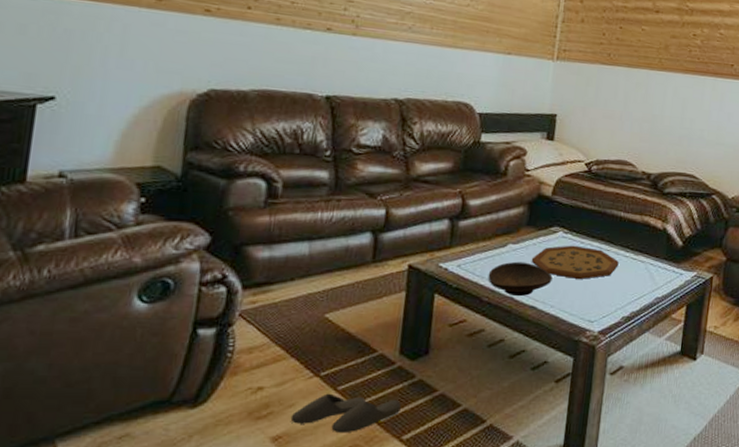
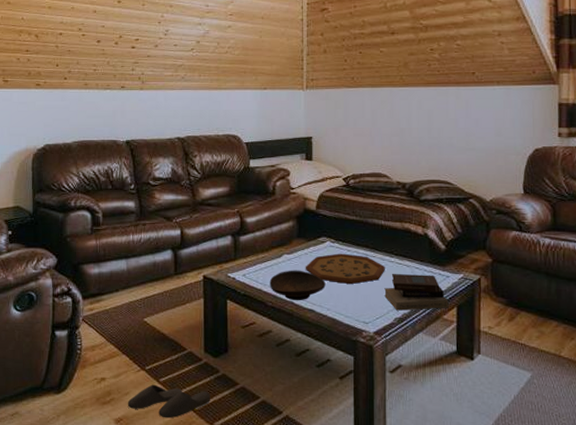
books: none [614,270,679,309] -> present [384,274,449,311]

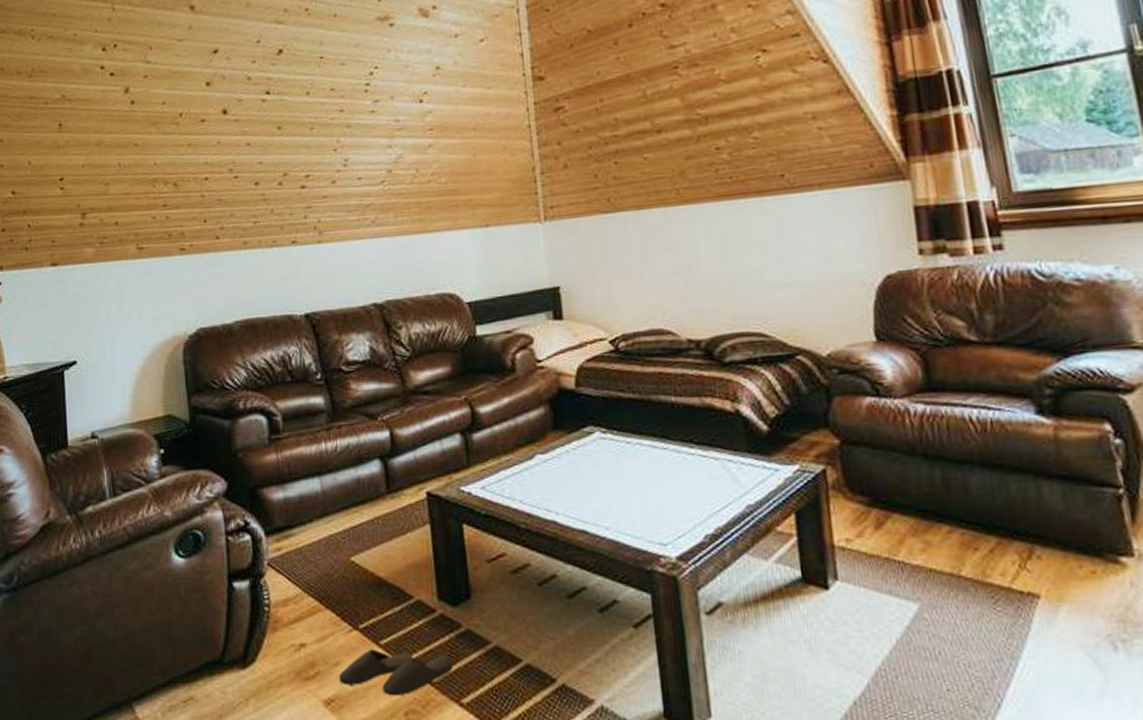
decorative bowl: present [269,270,326,301] -> none [519,475,600,520]
decorative tray: present [305,253,385,284] -> none [568,447,684,490]
books: present [384,274,449,311] -> none [685,469,783,524]

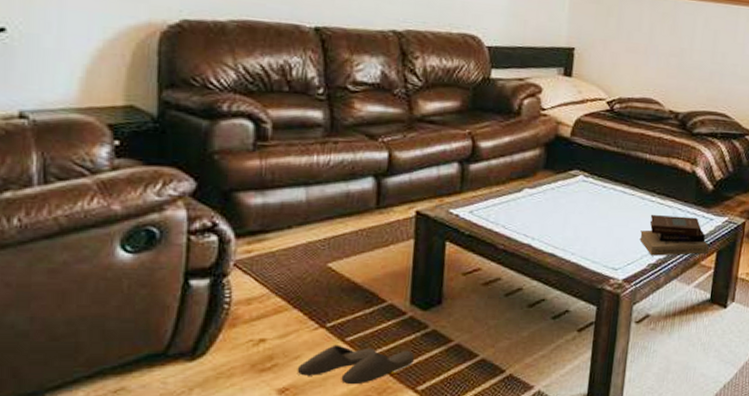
books: none [685,469,783,524] -> present [639,215,709,256]

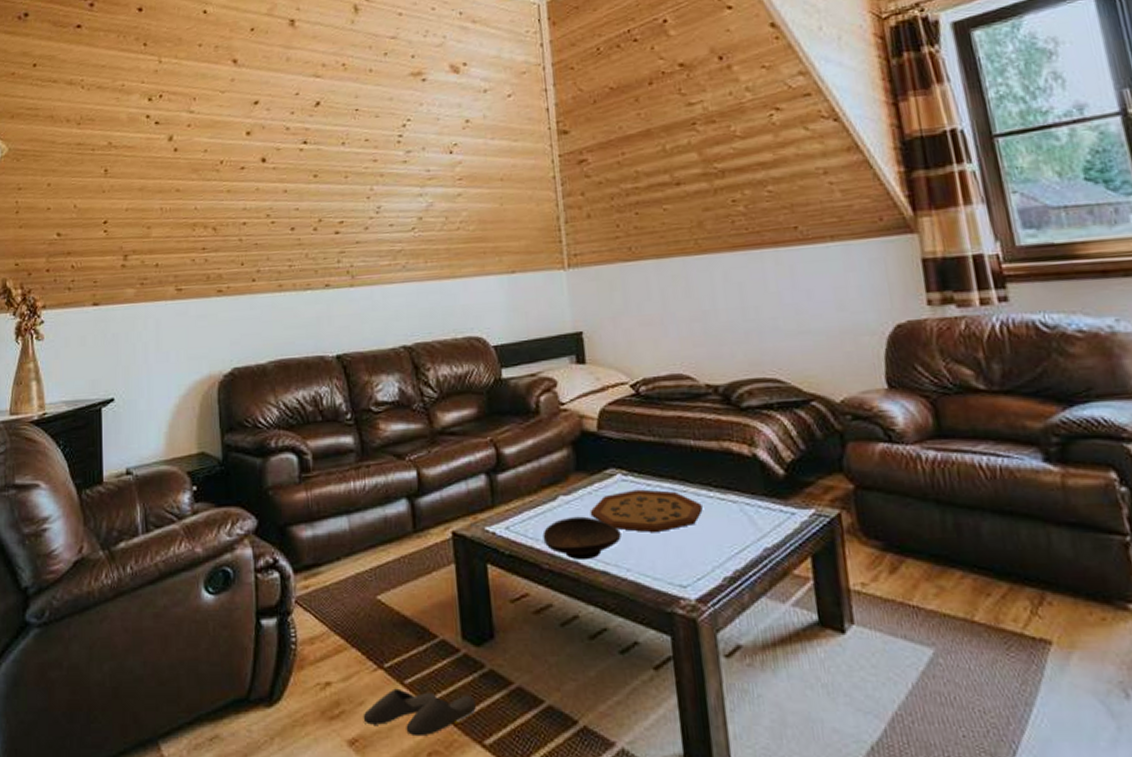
decorative bowl: none [503,207,573,244] -> present [542,516,622,561]
decorative tray: none [549,189,644,225] -> present [590,489,703,532]
books: present [639,215,709,256] -> none [704,512,800,567]

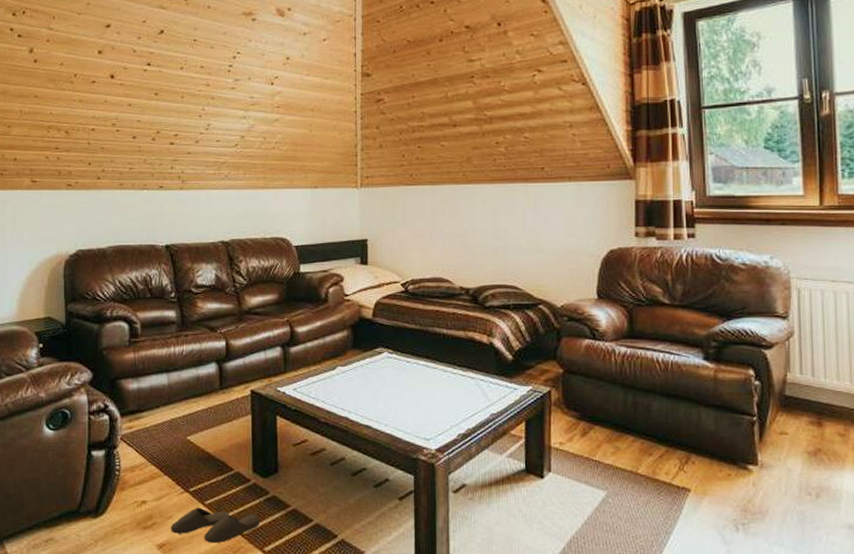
decorative bowl: present [542,516,622,561] -> none [322,383,383,417]
decorative tray: present [590,489,703,532] -> none [361,365,448,398]

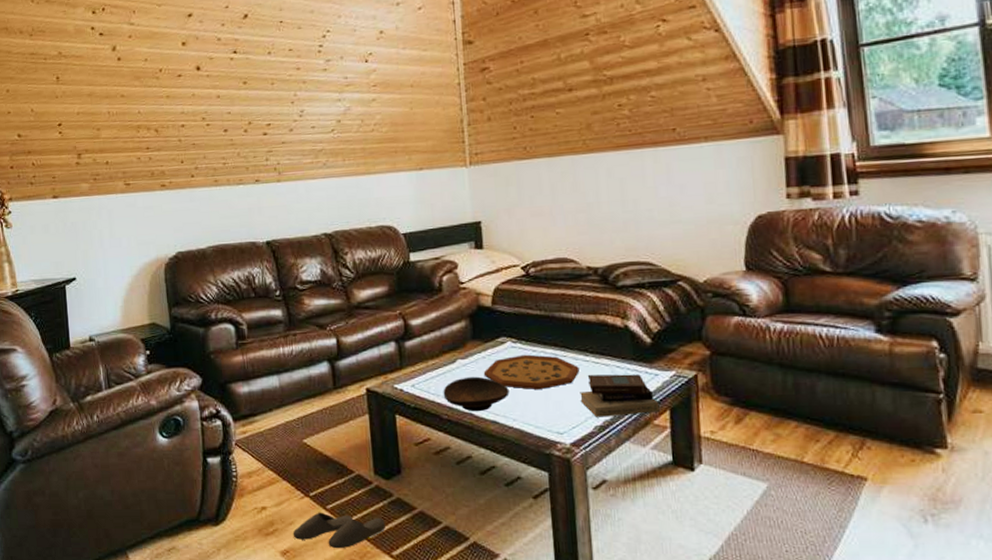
decorative bowl: none [322,383,383,417] -> present [443,376,510,412]
decorative tray: none [361,365,448,398] -> present [483,354,580,389]
books: none [447,387,517,426] -> present [580,374,660,418]

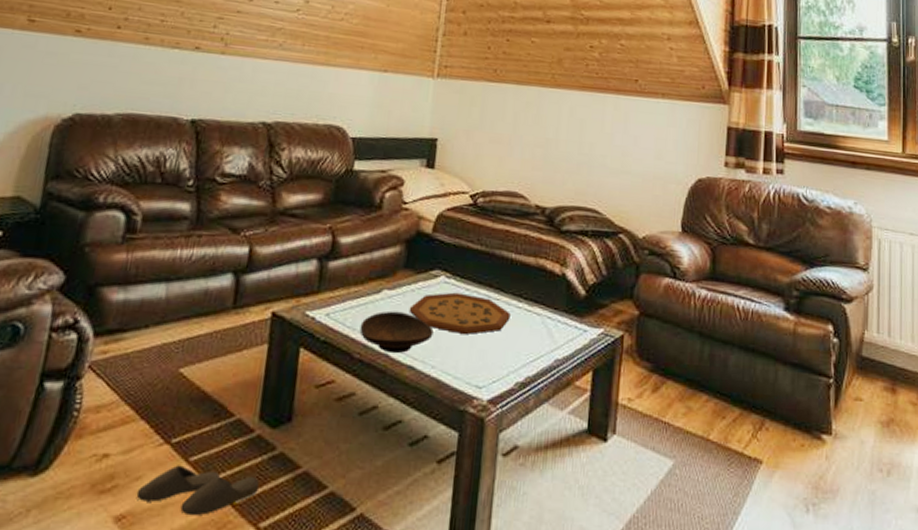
books: present [580,374,660,418] -> none [505,324,584,373]

